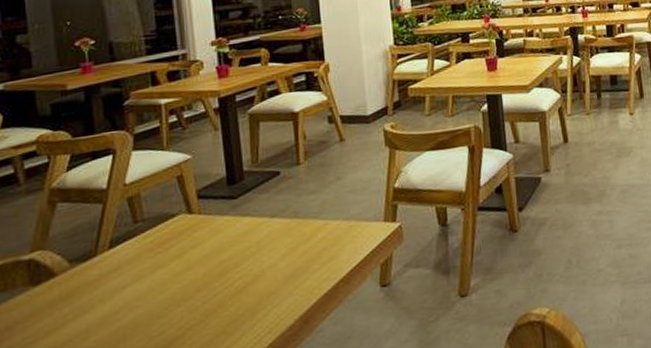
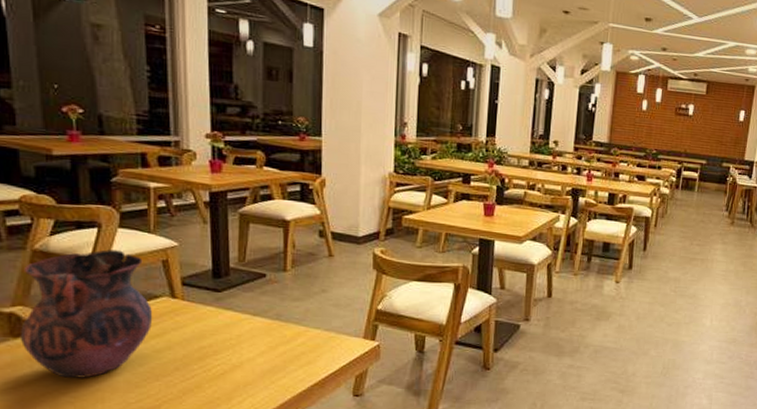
vase: none [39,173,171,321] -> present [20,250,153,378]

